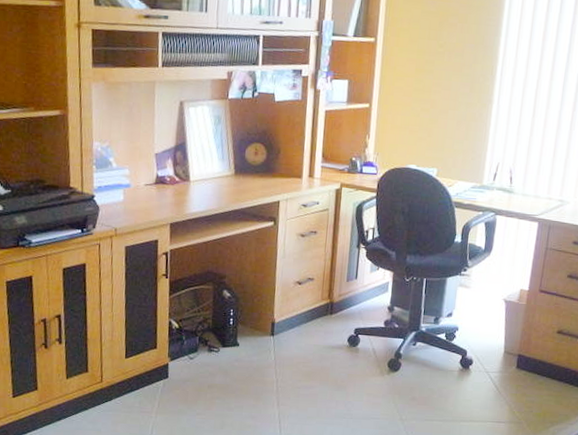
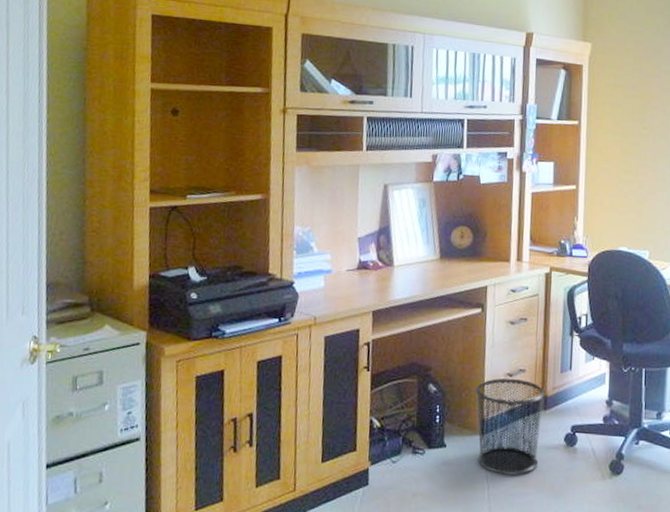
waste bin: none [267,285,332,371] -> present [475,378,545,475]

